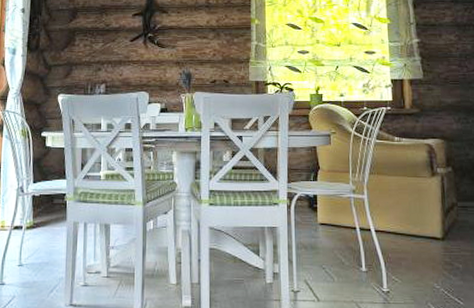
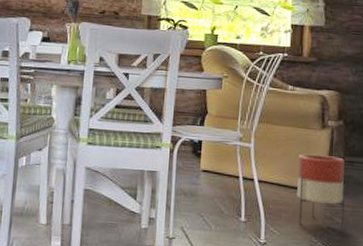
planter: none [412,202,465,272] -> present [297,154,346,228]

